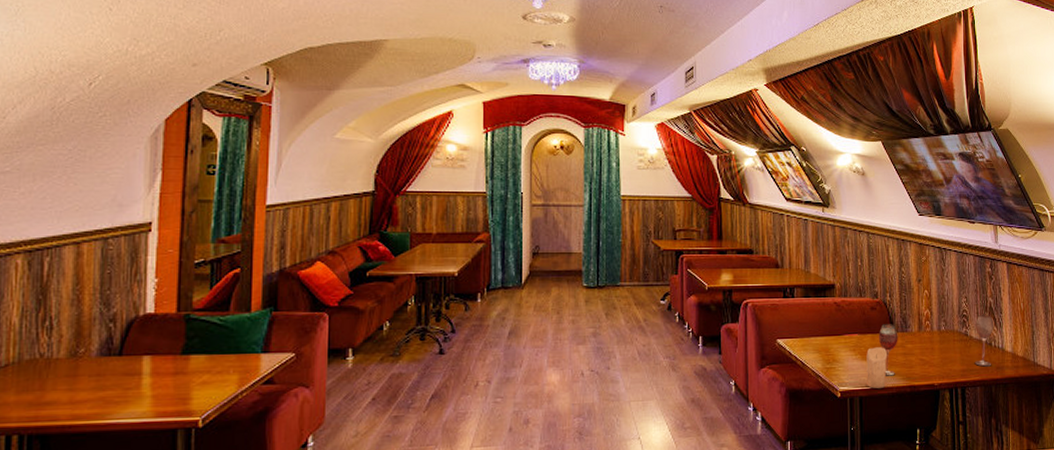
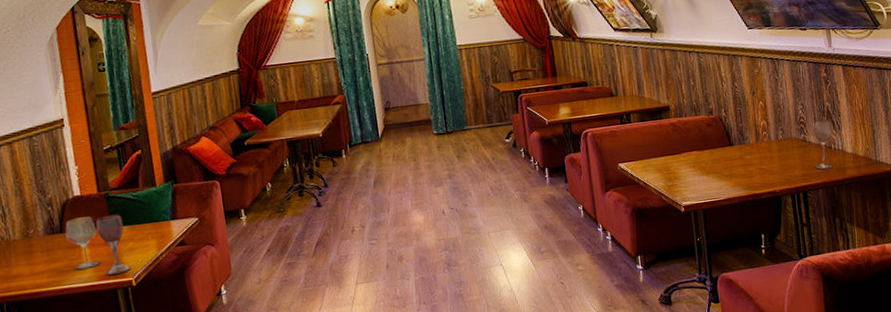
wine glass: none [124,339,168,402] -> present [65,216,101,270]
cup: none [166,340,202,411] -> present [95,214,131,275]
candle: present [866,347,887,389] -> none [706,161,728,201]
wineglass: present [878,324,898,376] -> none [716,138,737,188]

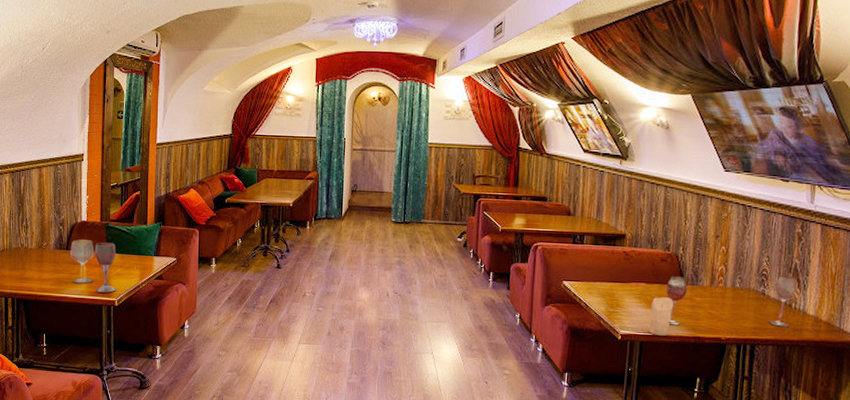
candle: none [706,161,728,201] -> present [649,297,673,337]
wineglass: none [716,138,737,188] -> present [665,276,688,326]

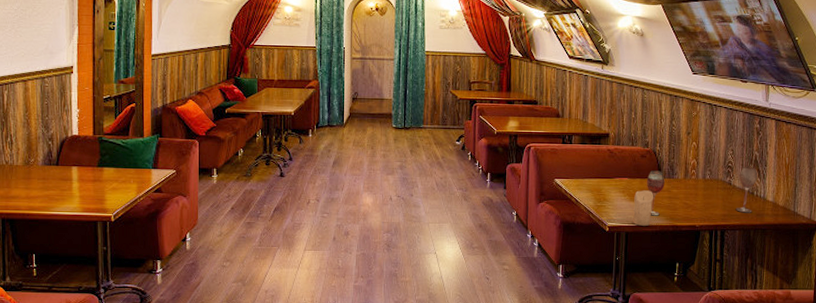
wine glass: present [69,239,95,284] -> none [60,154,89,200]
cup: present [94,242,116,293] -> none [87,156,112,208]

